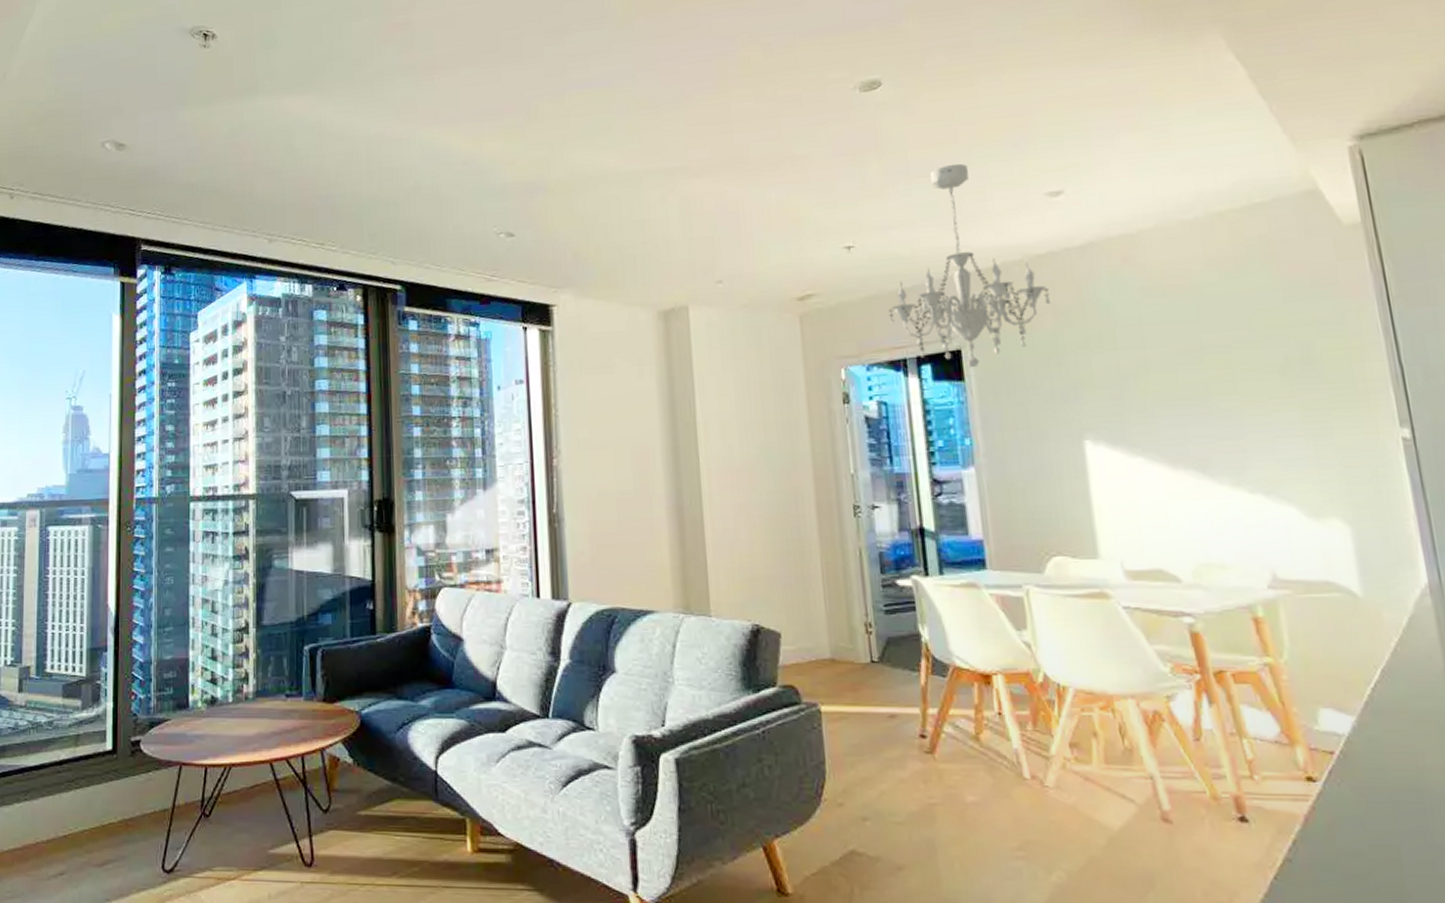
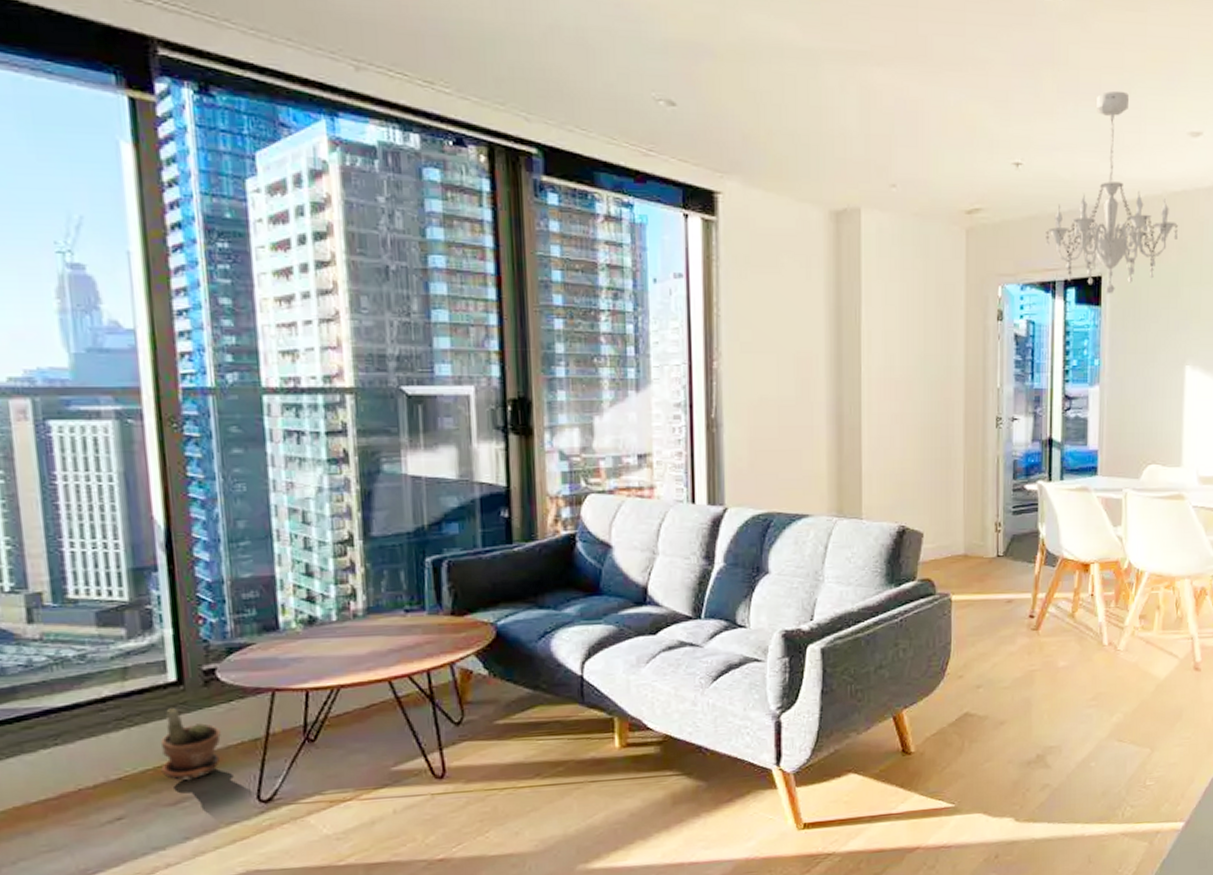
potted plant: none [94,774,139,844] -> present [160,708,221,781]

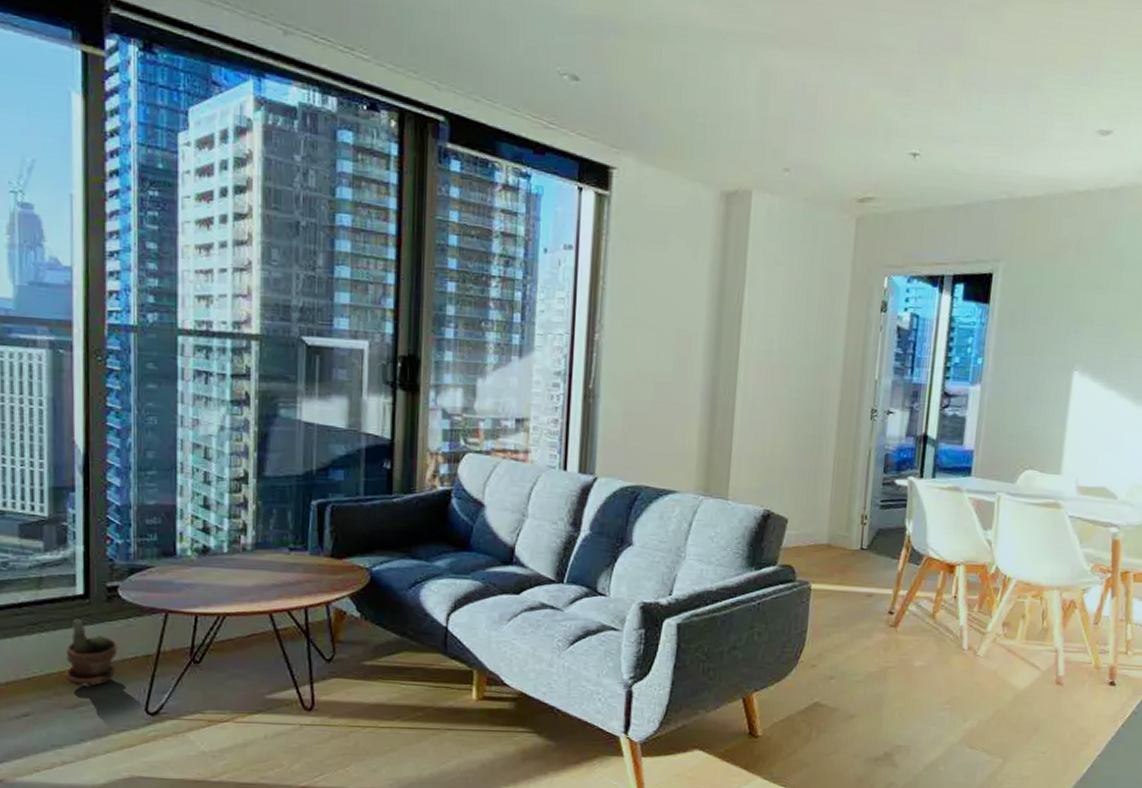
chandelier: present [1046,90,1178,294] -> none [937,84,1078,293]

